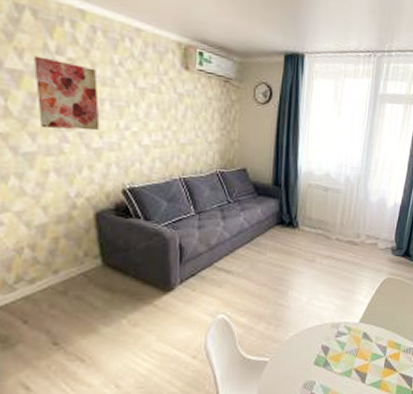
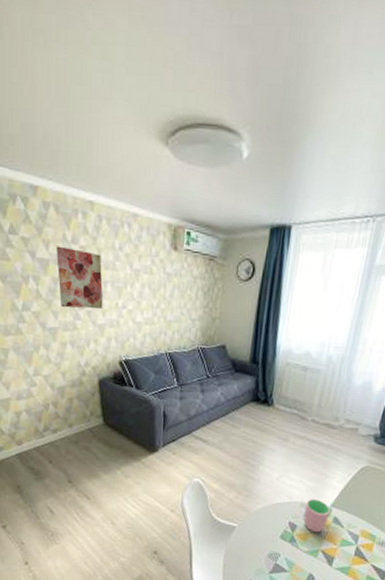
cup: none [335,317,362,352] -> present [303,498,333,533]

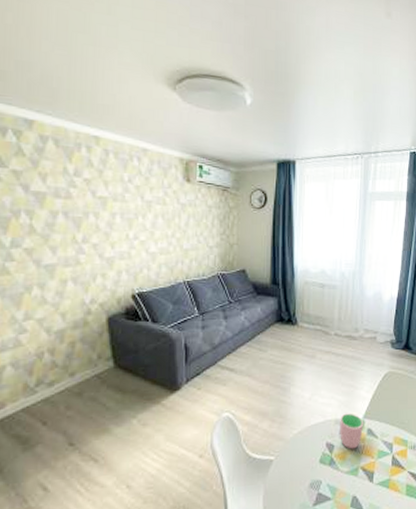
wall art: present [56,246,103,309] -> none [55,179,112,242]

